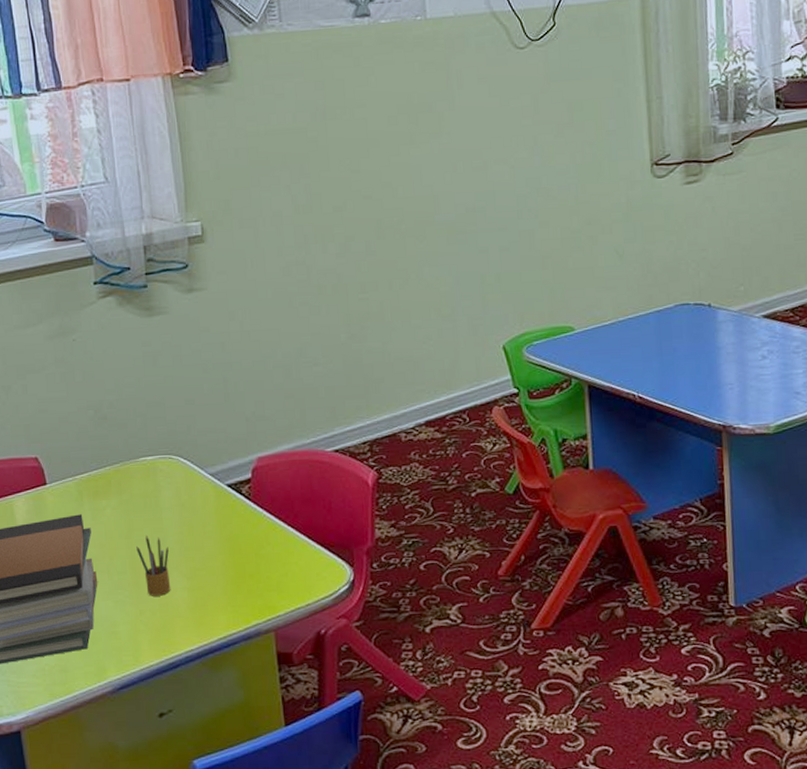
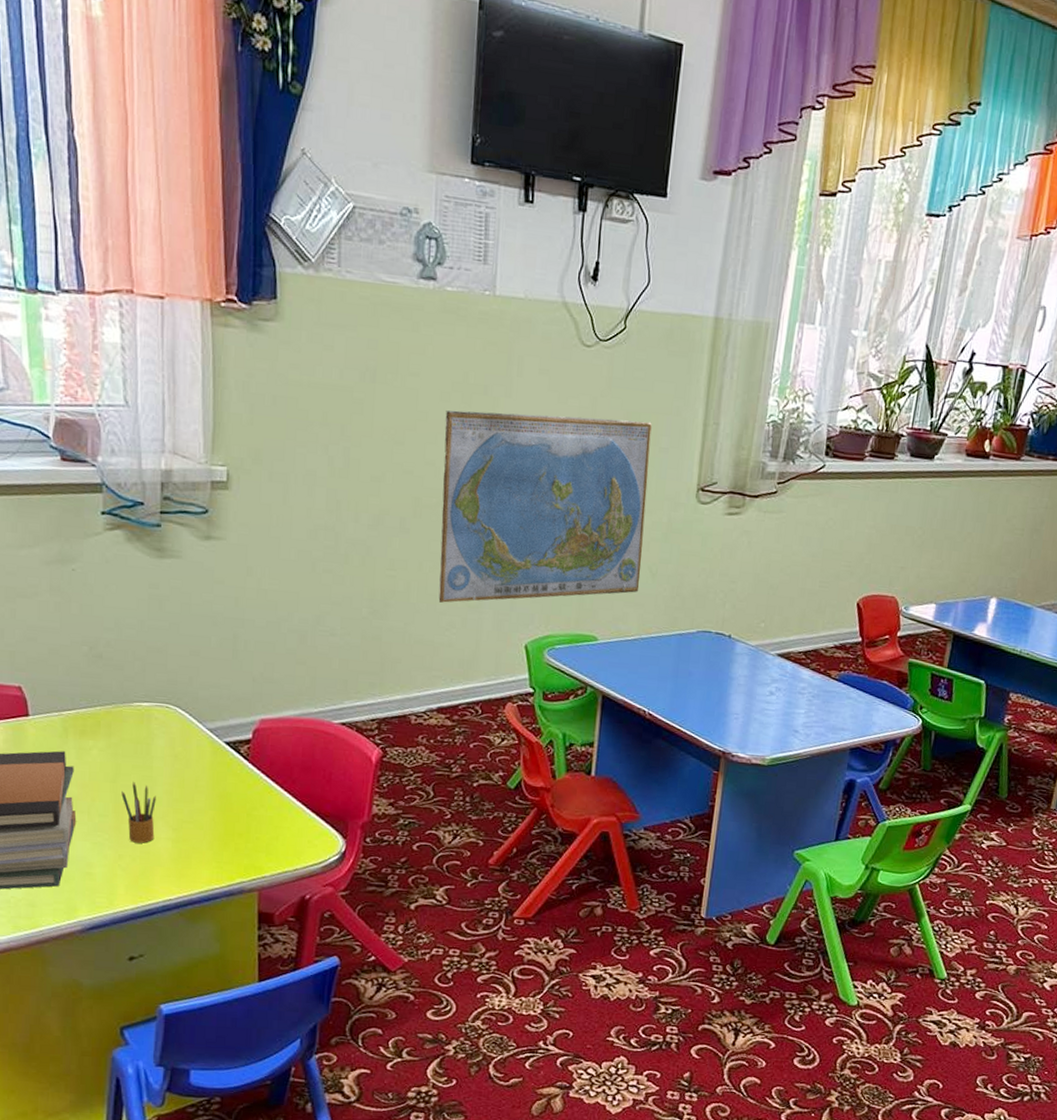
world map: none [395,108,609,317] -> present [438,410,652,603]

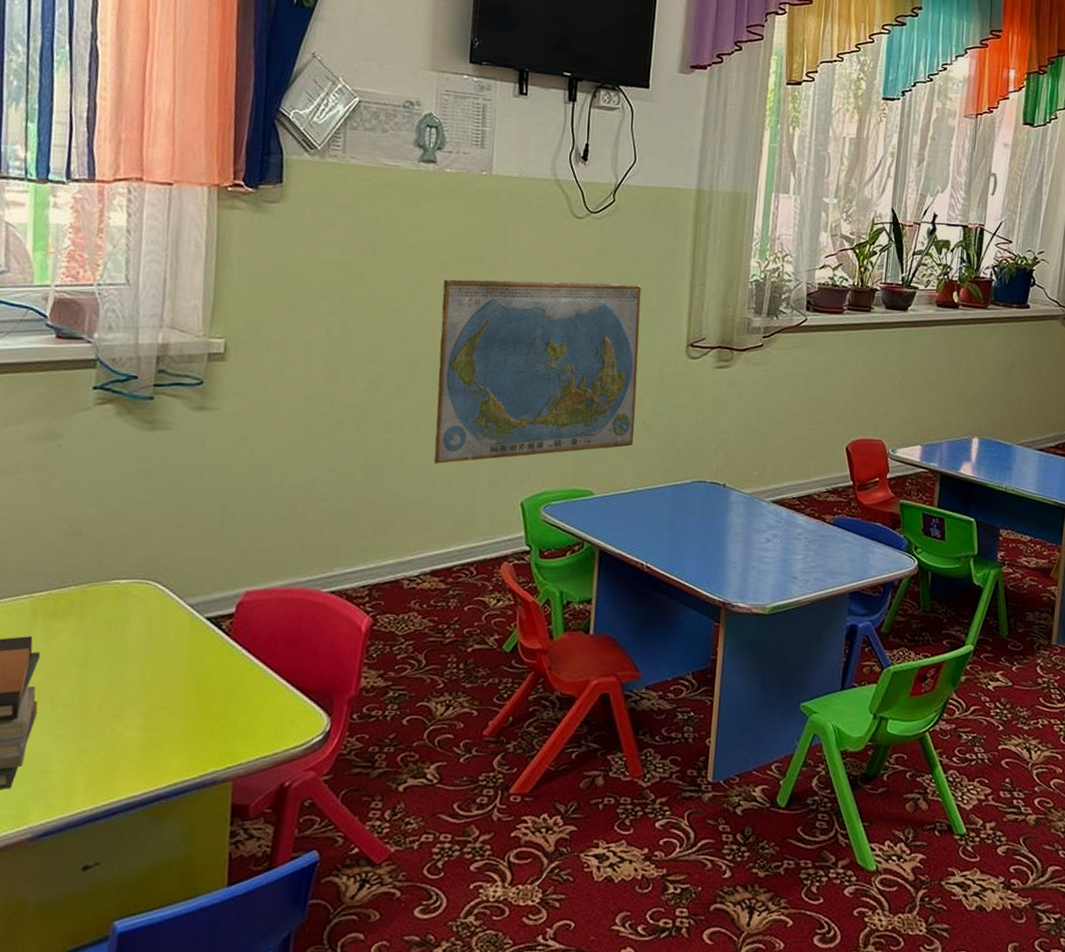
pencil box: present [121,781,156,843] -> none [89,665,128,734]

